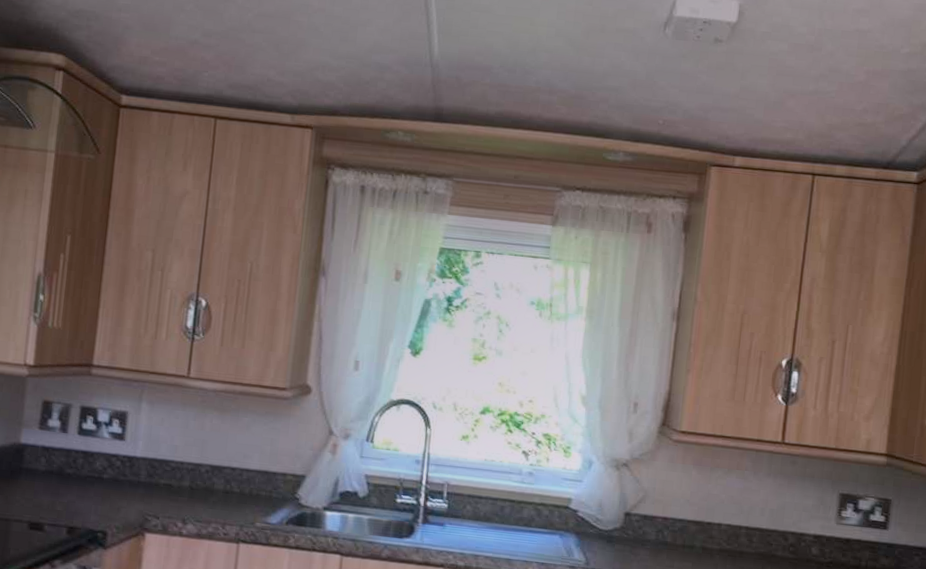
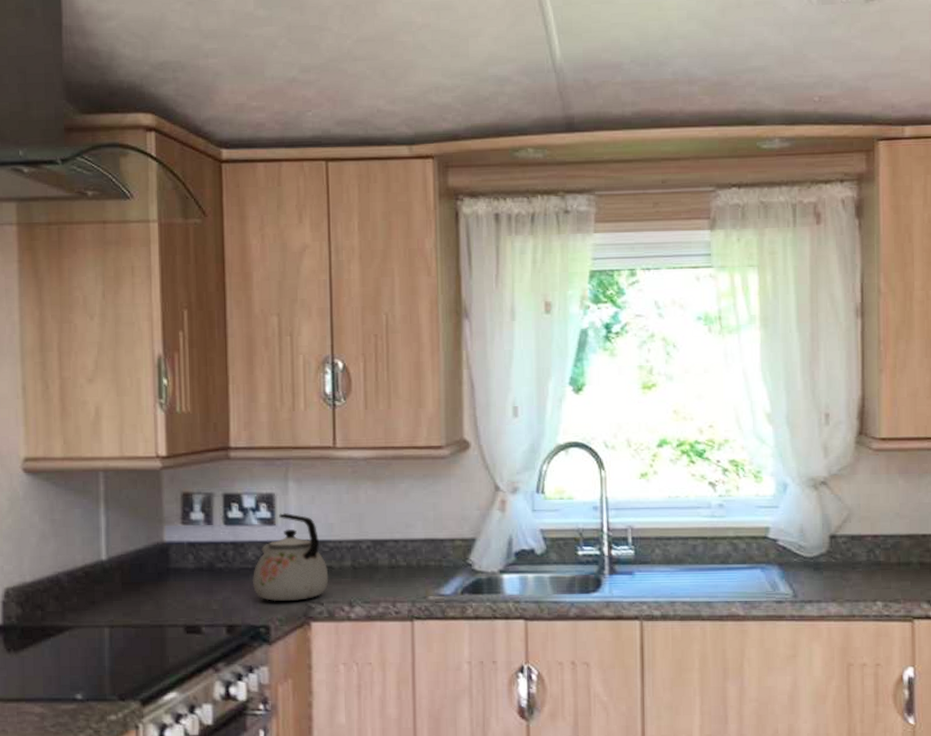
kettle: none [96,430,168,512] -> present [252,512,329,602]

